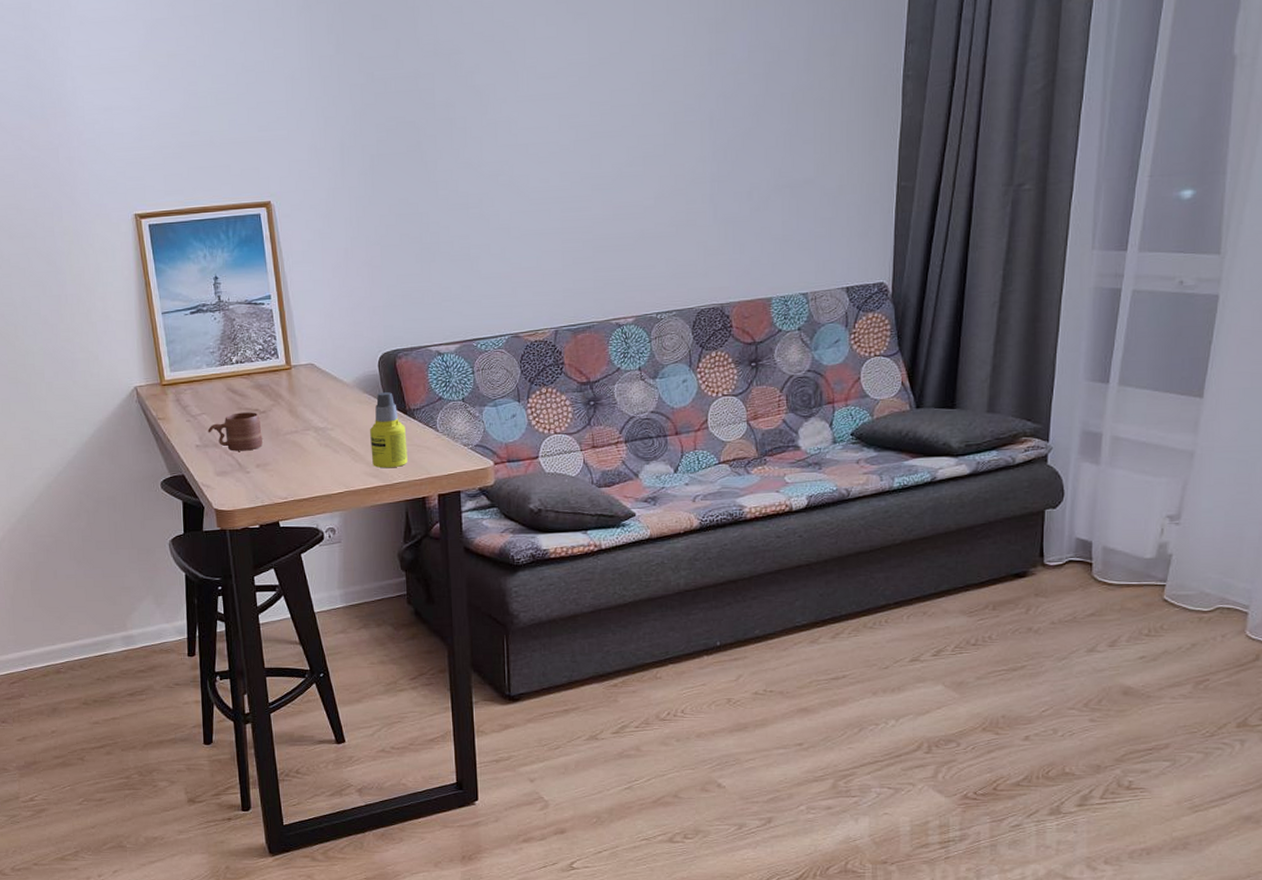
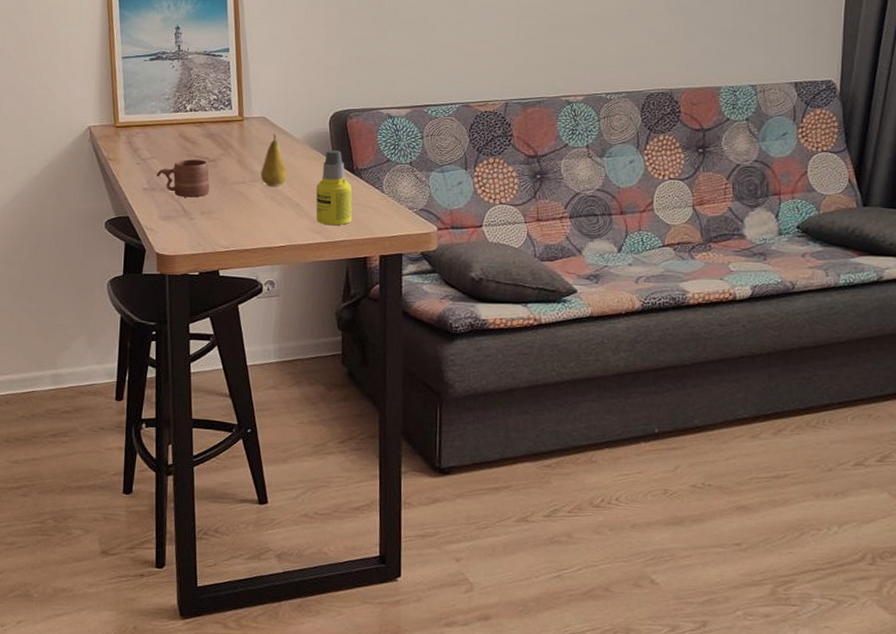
fruit: none [313,379,340,434] -> present [260,133,287,187]

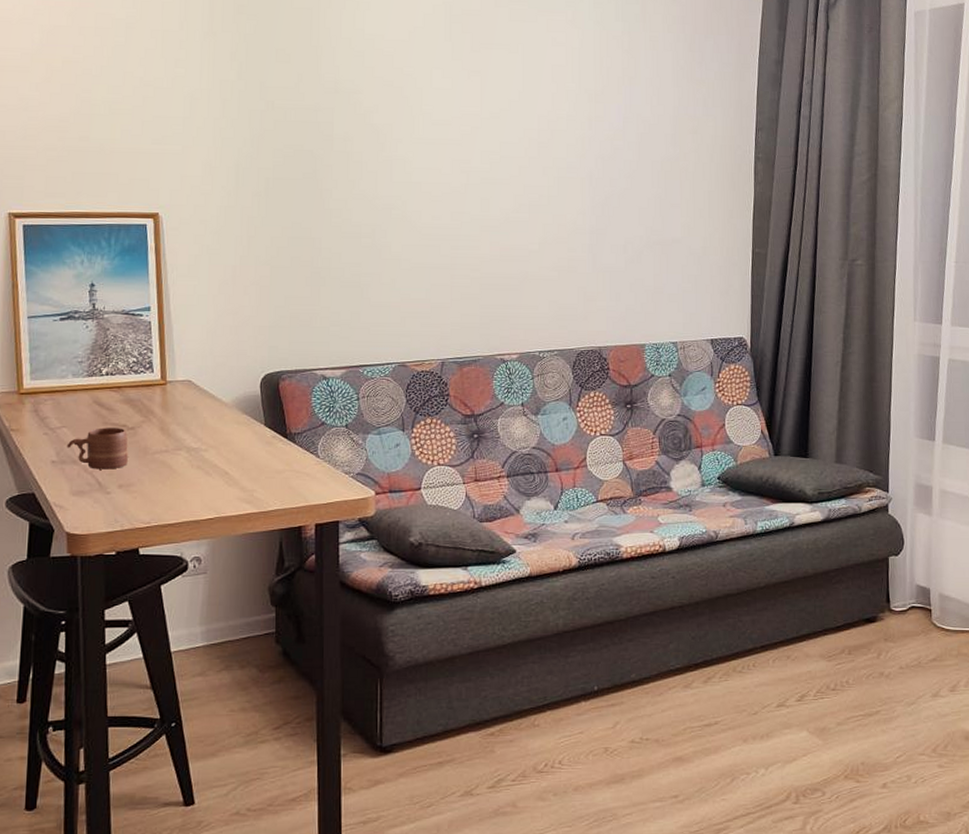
fruit: present [260,133,287,187] -> none [185,397,215,455]
bottle: present [316,150,352,226] -> none [246,414,286,494]

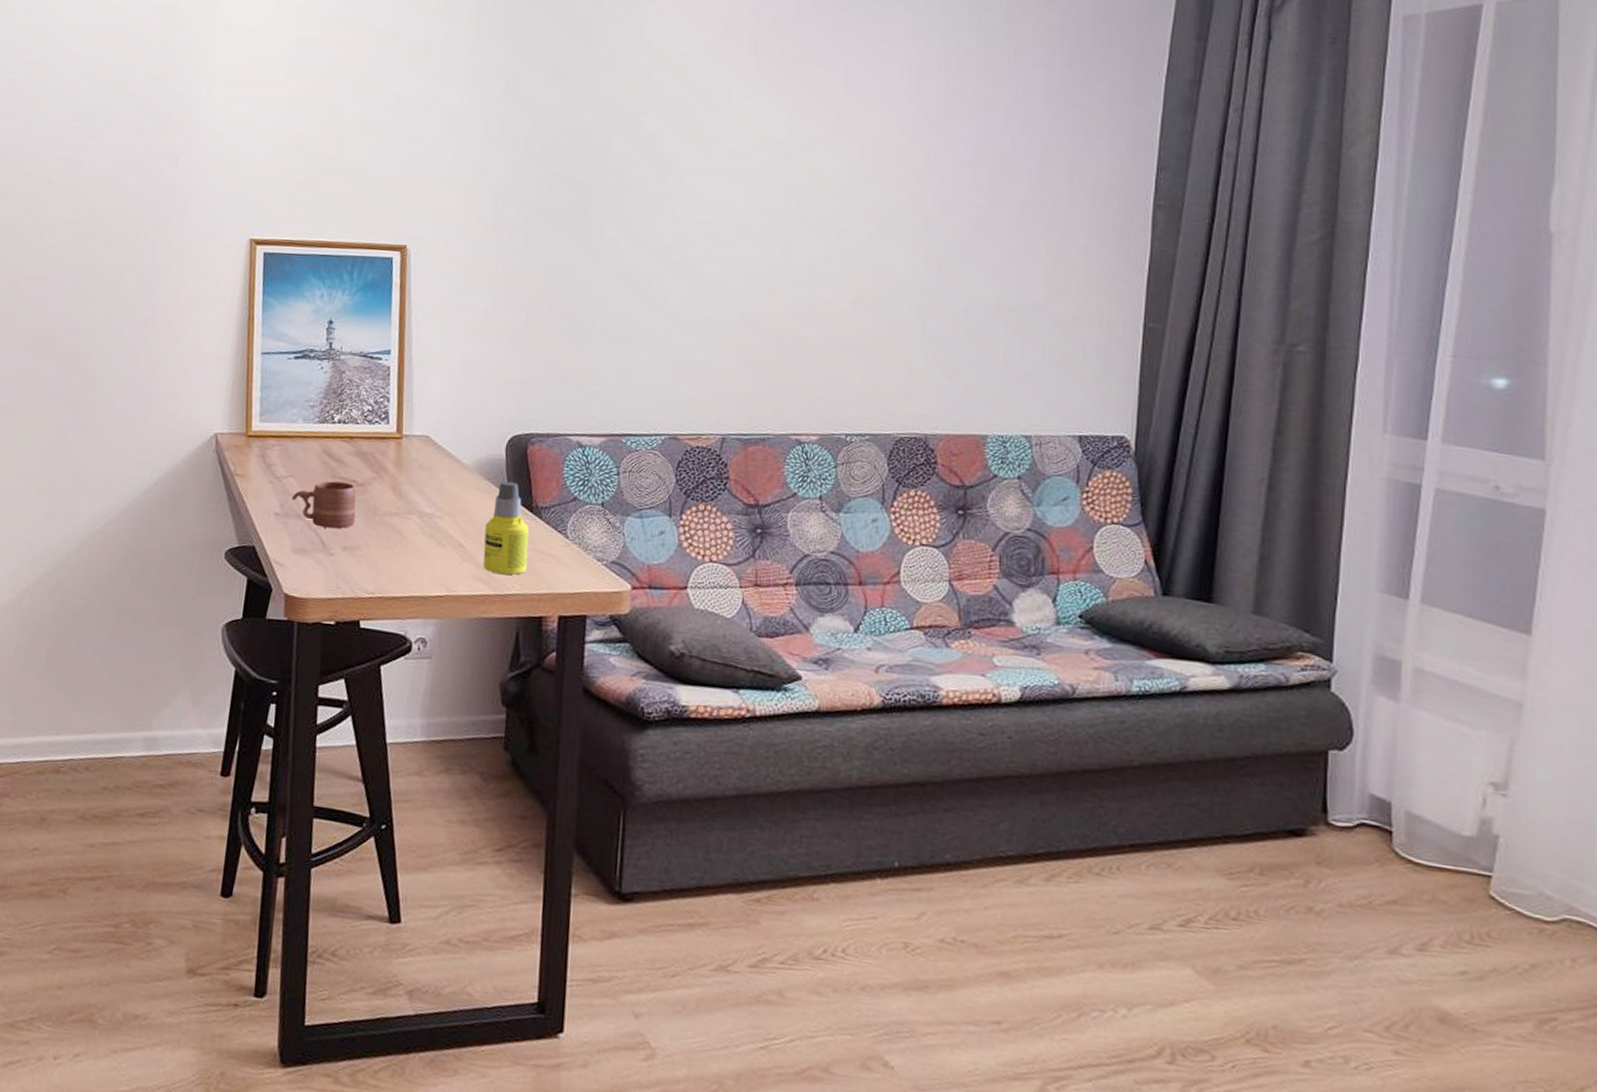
bottle: none [246,414,286,494] -> present [483,481,529,575]

